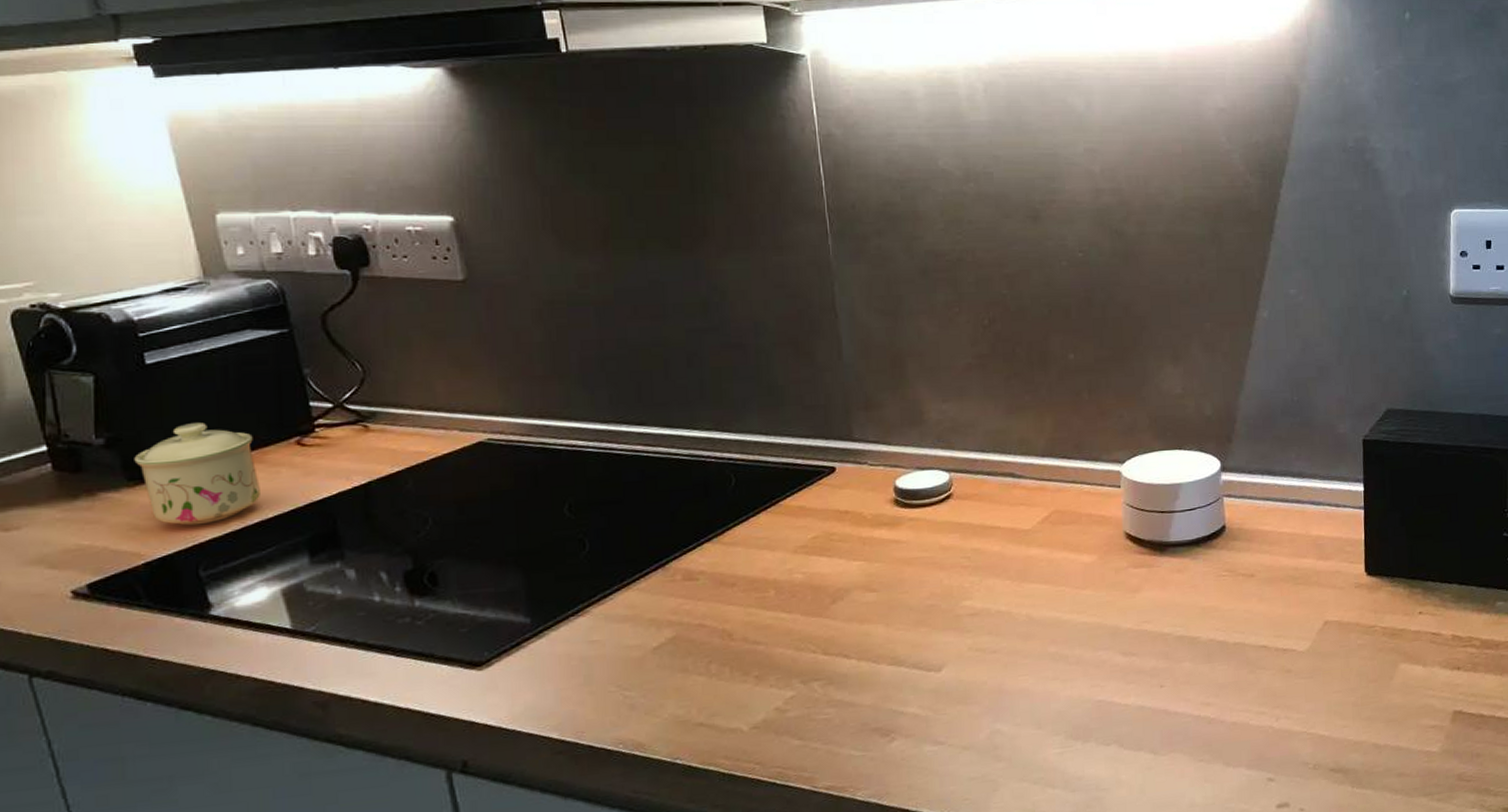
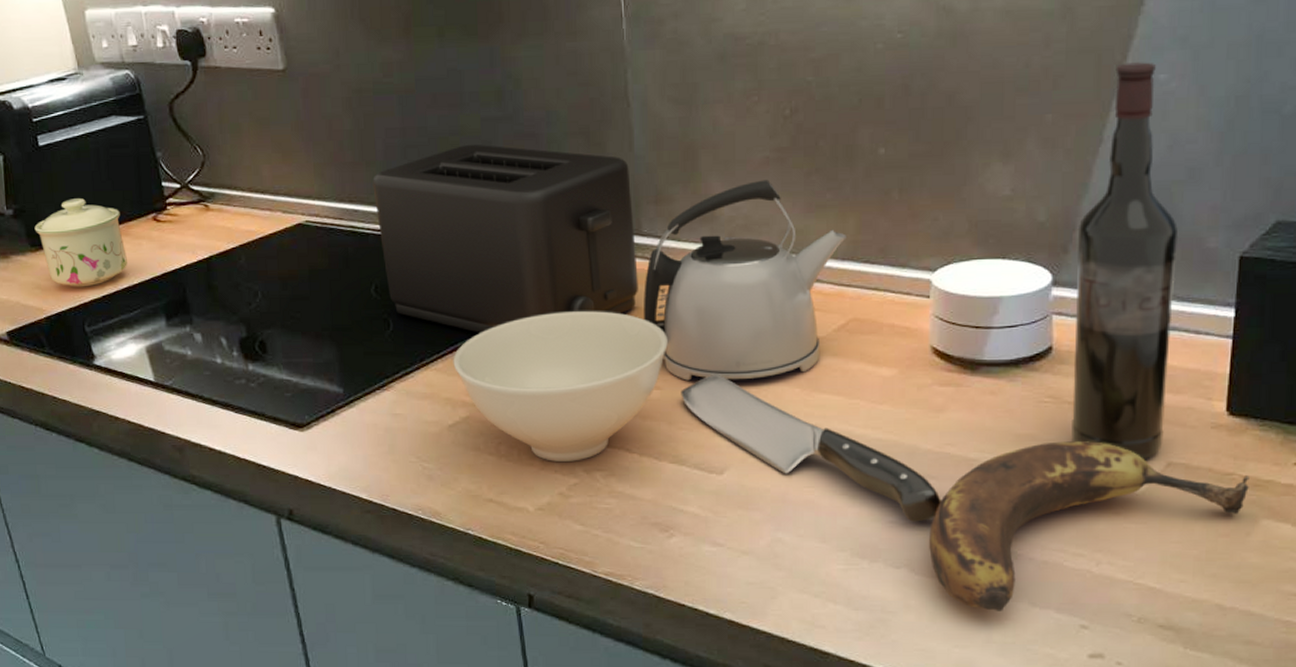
toaster: none [566,356,852,548] -> present [373,145,639,333]
bowl: none [657,517,882,676] -> present [453,311,668,461]
kettle: none [857,384,1045,581] -> present [644,179,847,381]
kitchen knife: none [896,572,1143,699] -> present [681,374,941,522]
banana: none [1134,607,1388,776] -> present [929,441,1249,611]
wine bottle: none [1237,279,1320,620] -> present [1071,62,1179,459]

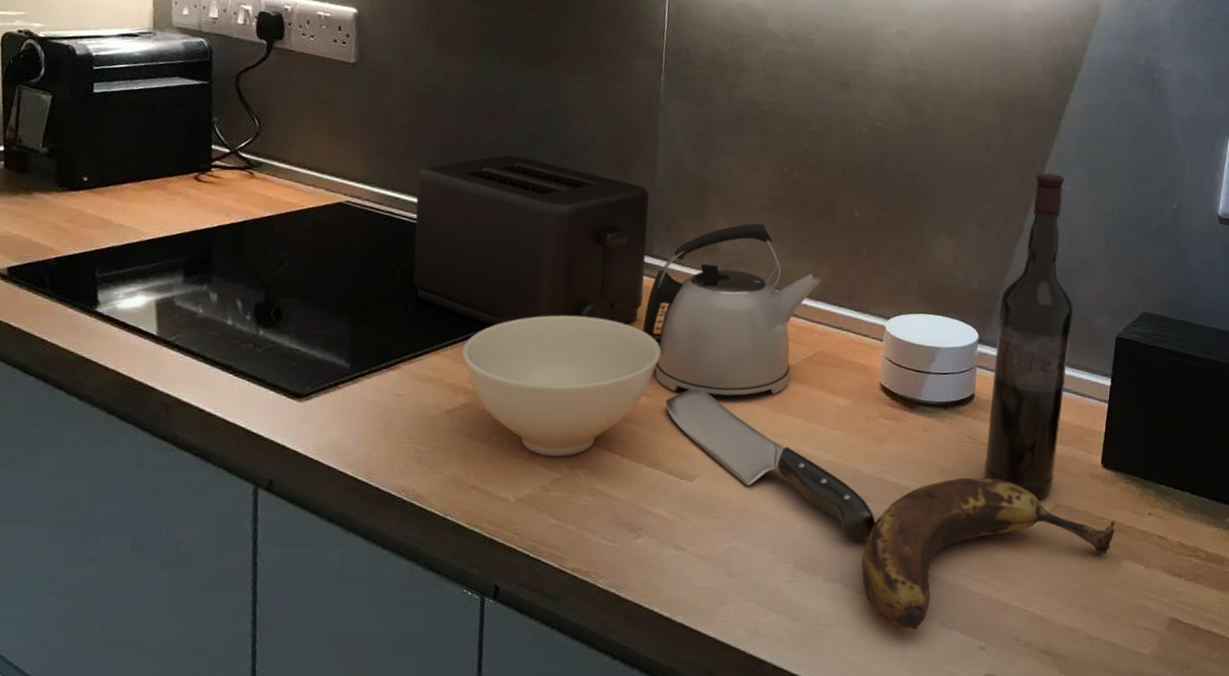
sugar bowl: present [34,198,127,287] -> none [66,146,162,234]

